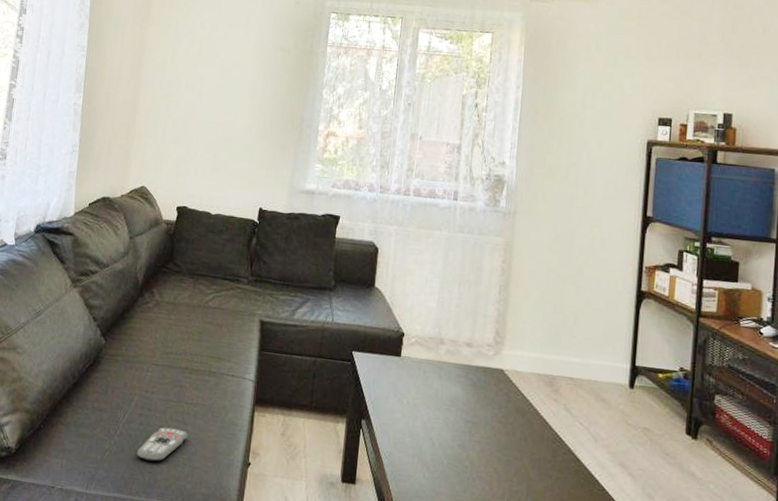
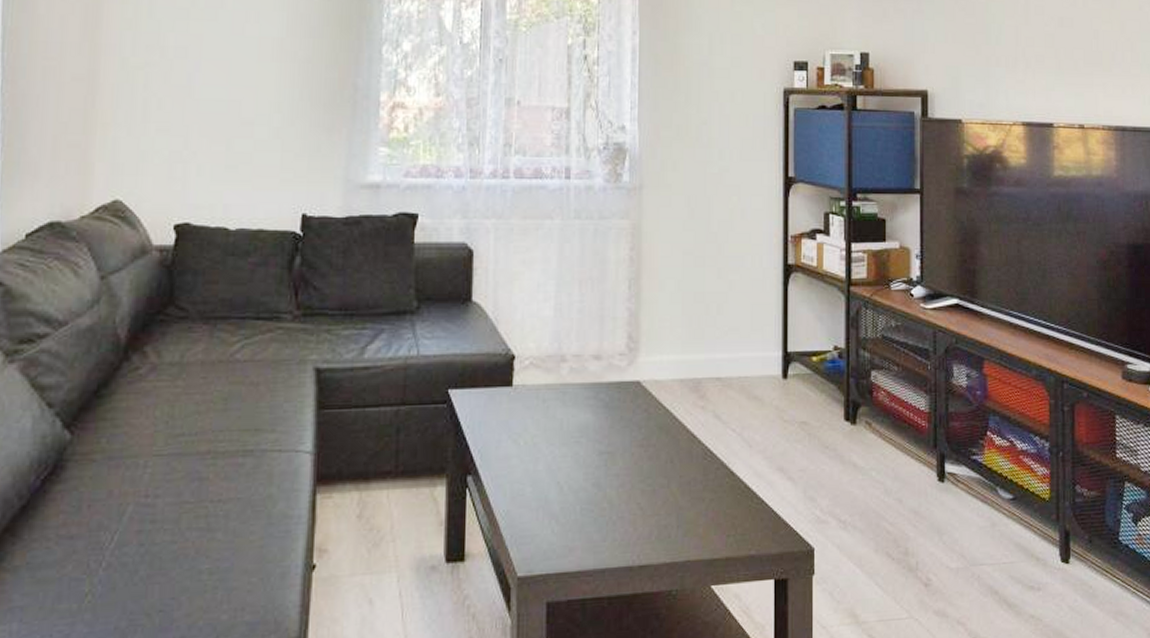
remote control: present [137,427,188,462] -> none [138,540,217,596]

